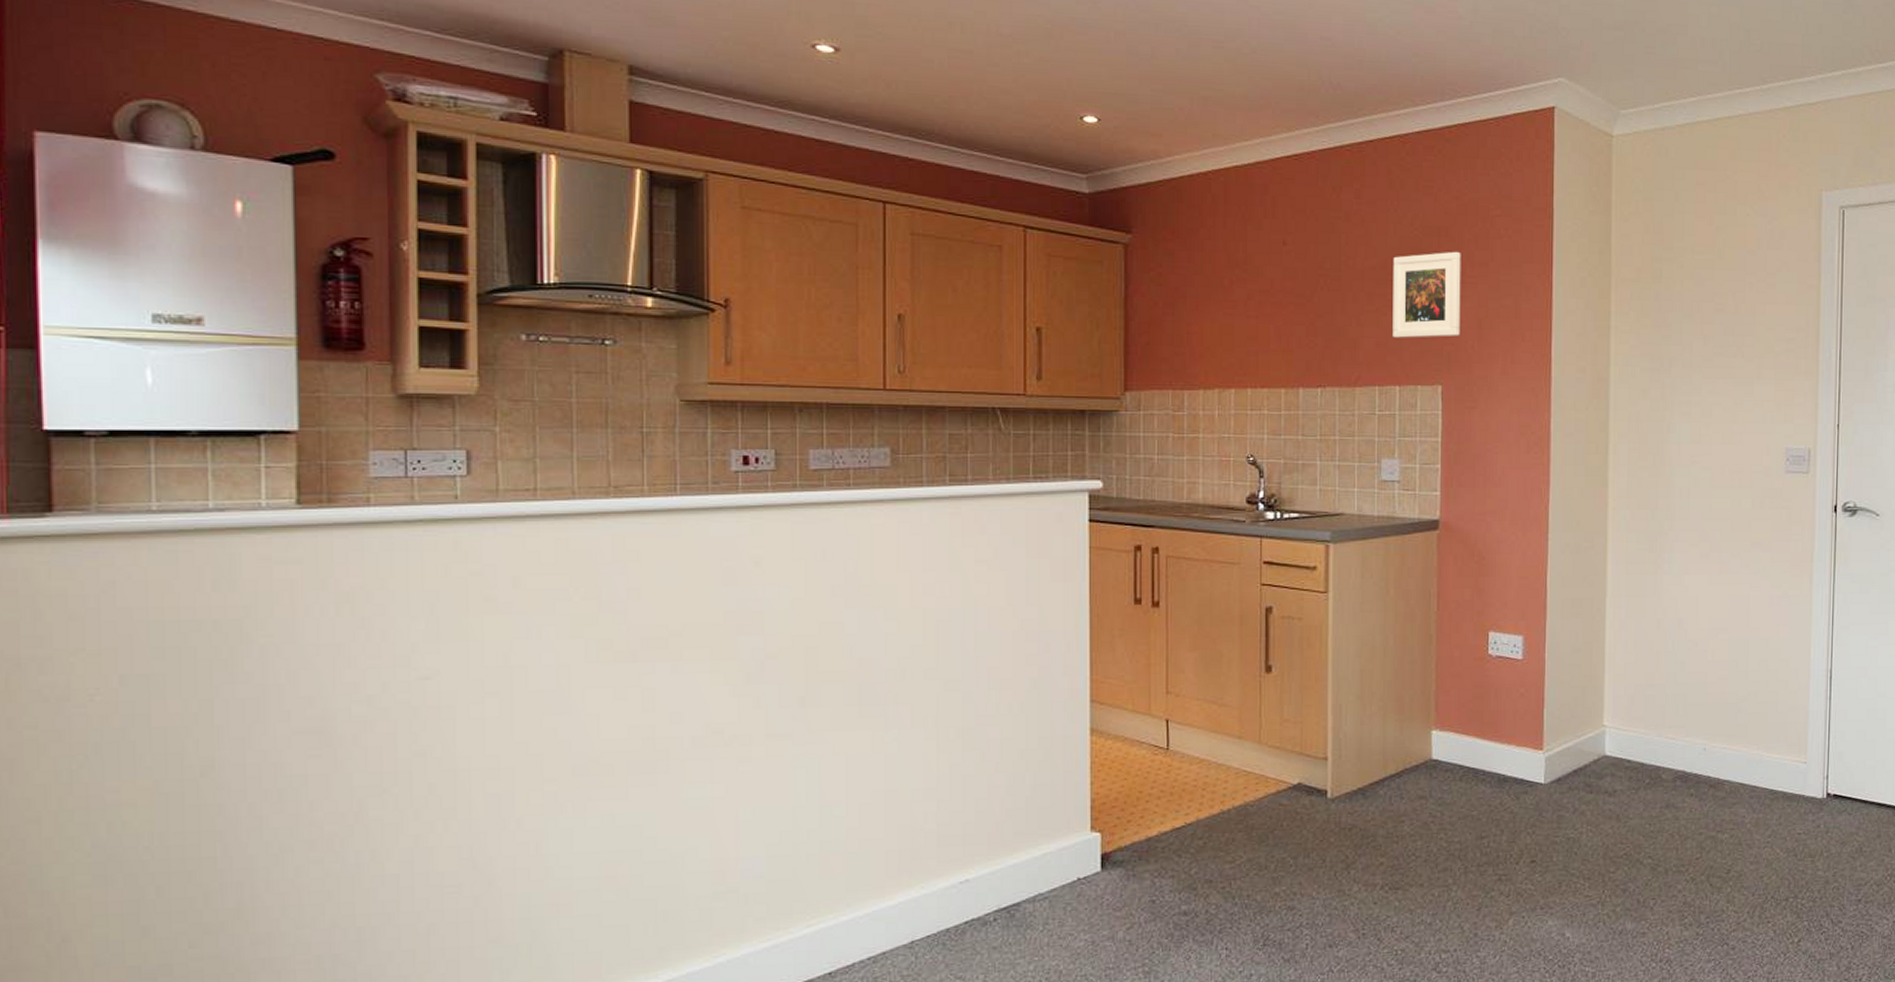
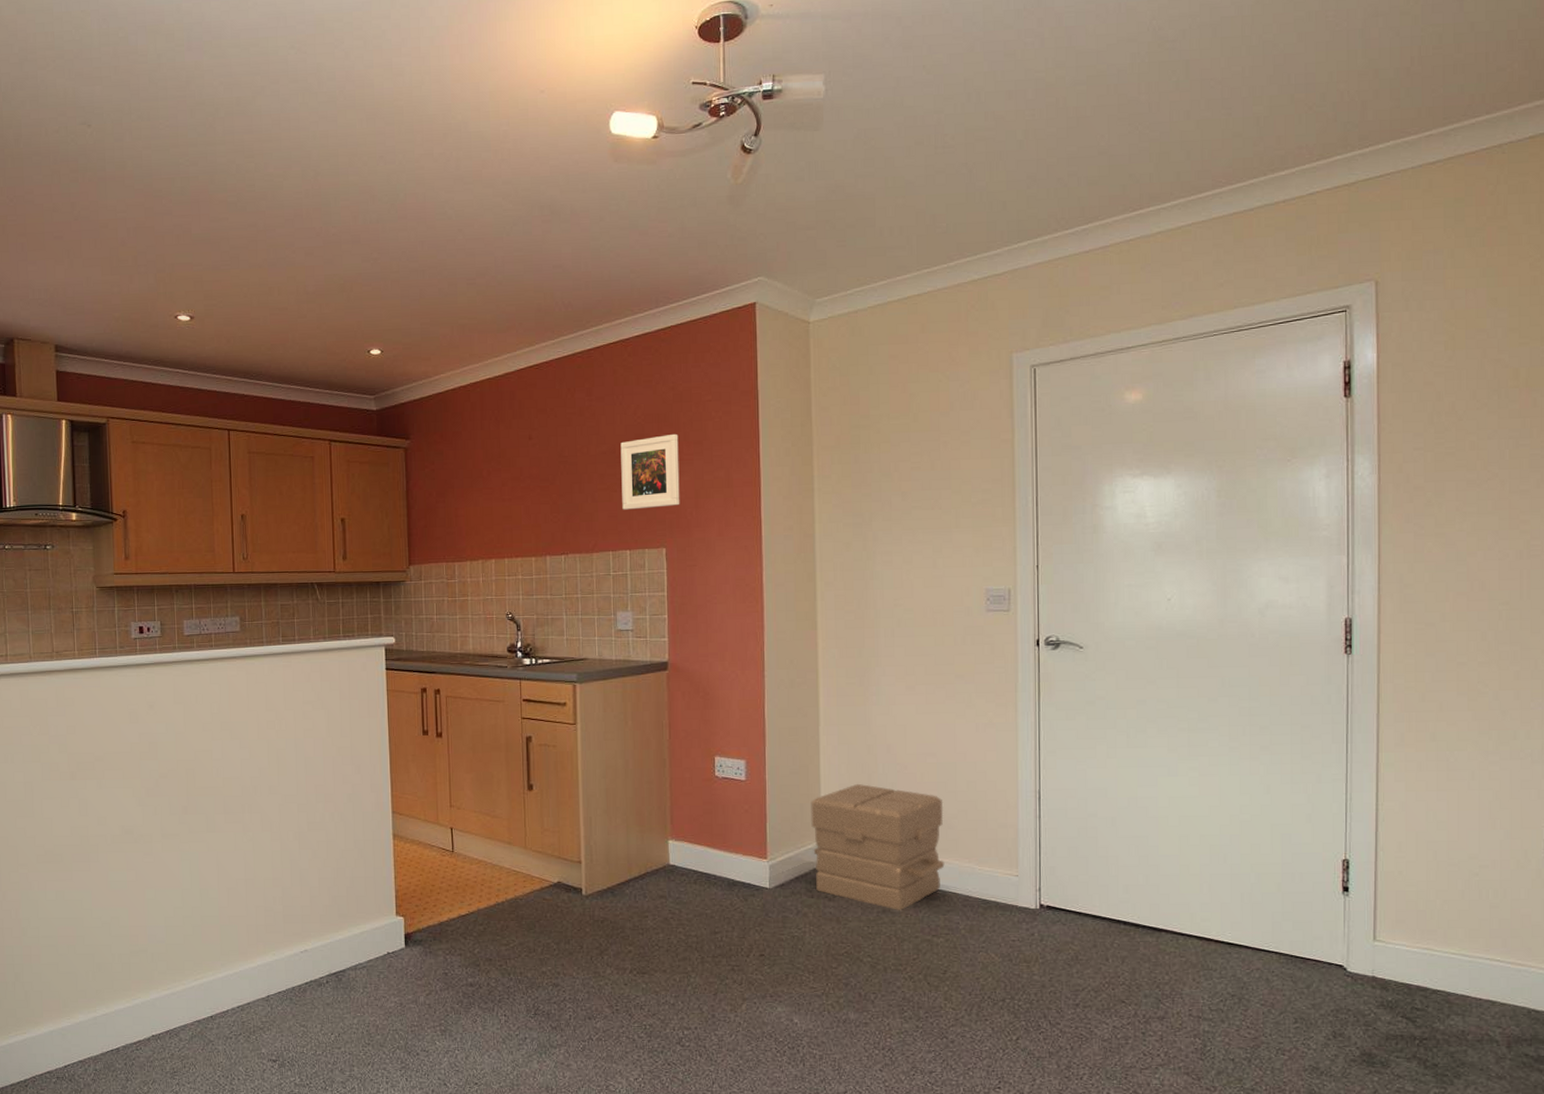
cardboard box: none [1593,662,1734,806] -> present [811,783,945,911]

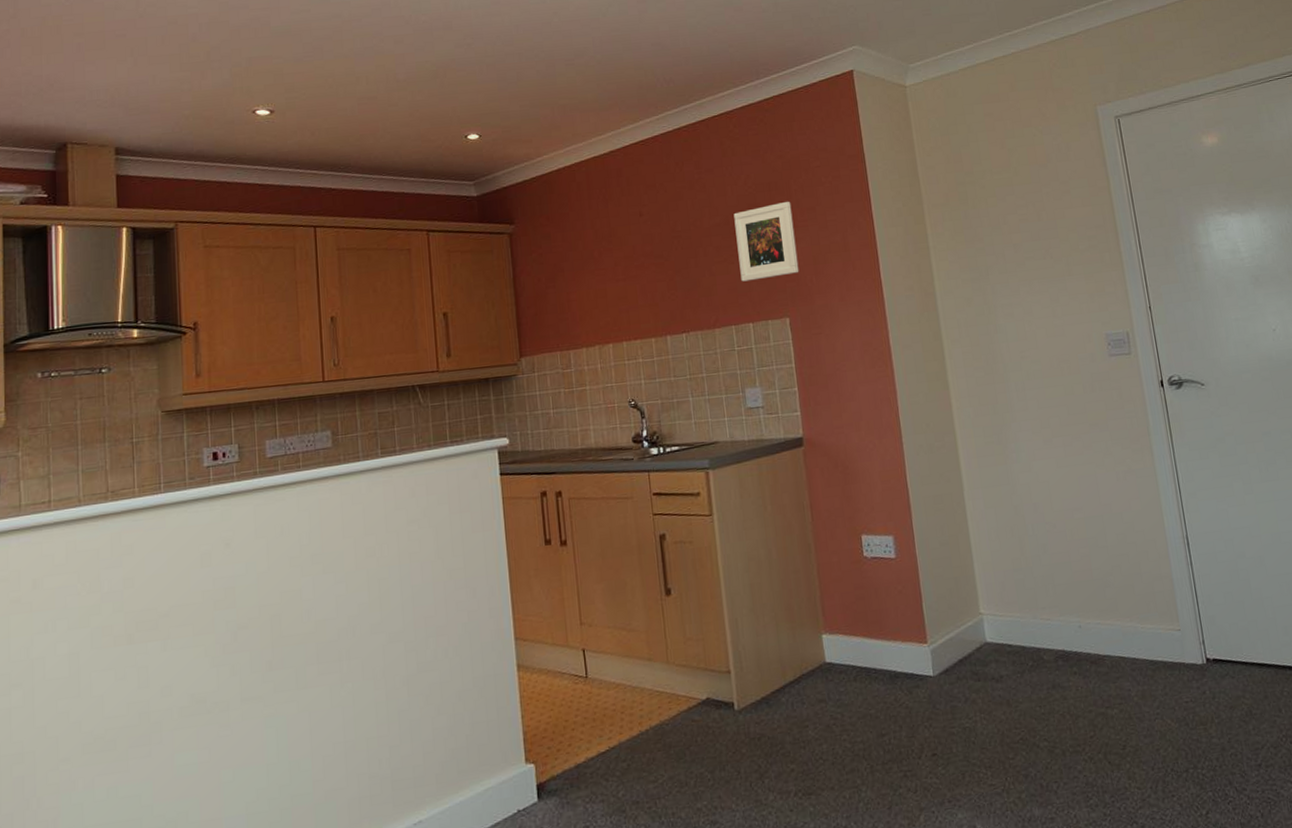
cardboard box: present [811,783,945,911] -> none [965,548,1108,685]

